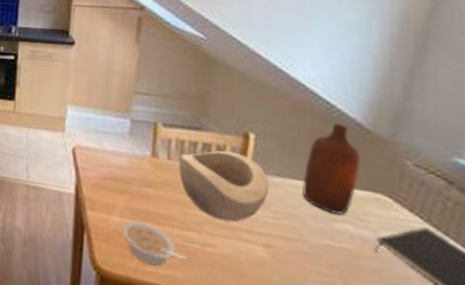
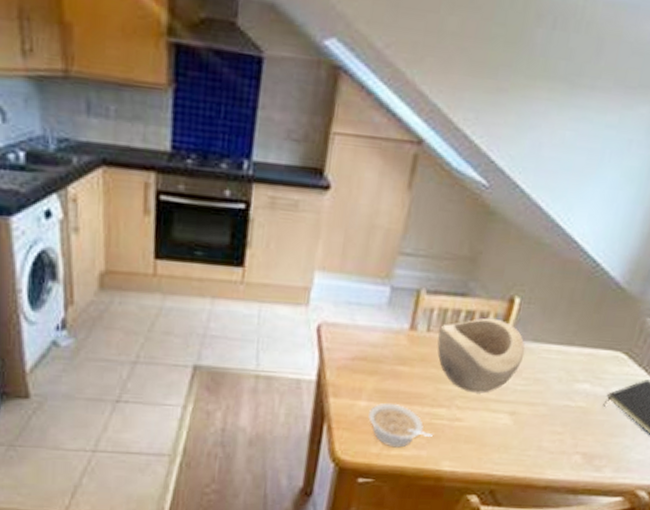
bottle: present [302,124,361,215] -> none [553,283,612,375]

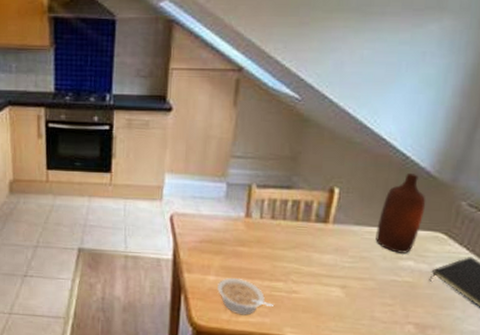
decorative bowl: present [437,317,525,394] -> none [270,205,349,270]
bottle: none [553,283,612,375] -> present [376,174,426,254]

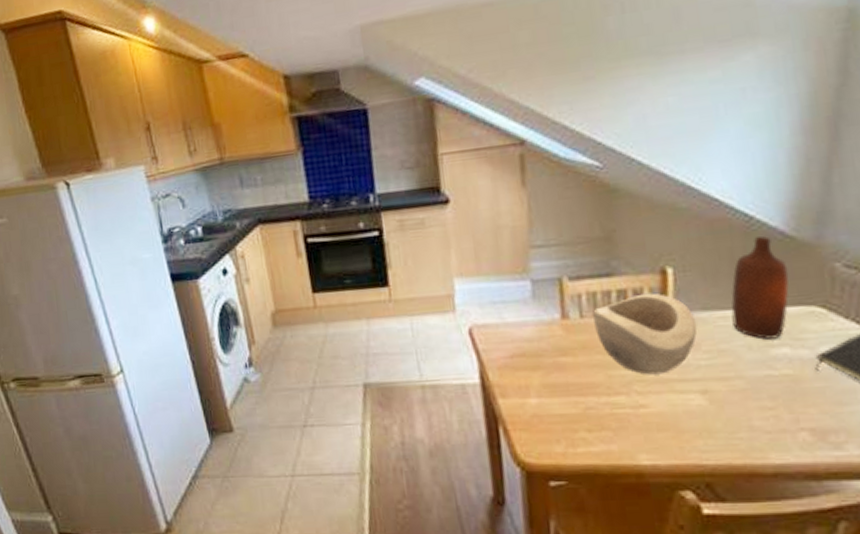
legume: present [217,277,273,316] -> none [542,396,618,445]
decorative bowl: none [270,205,349,270] -> present [593,293,698,375]

